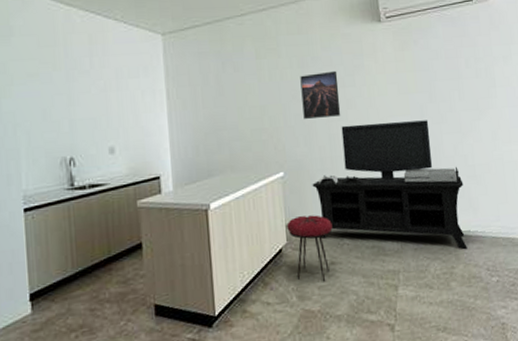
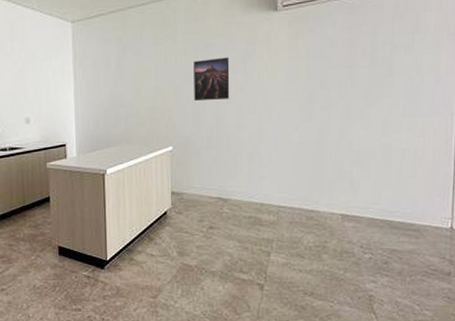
stool: present [286,215,333,282] -> none [172,185,214,242]
media console: present [312,120,467,249] -> none [198,106,346,226]

